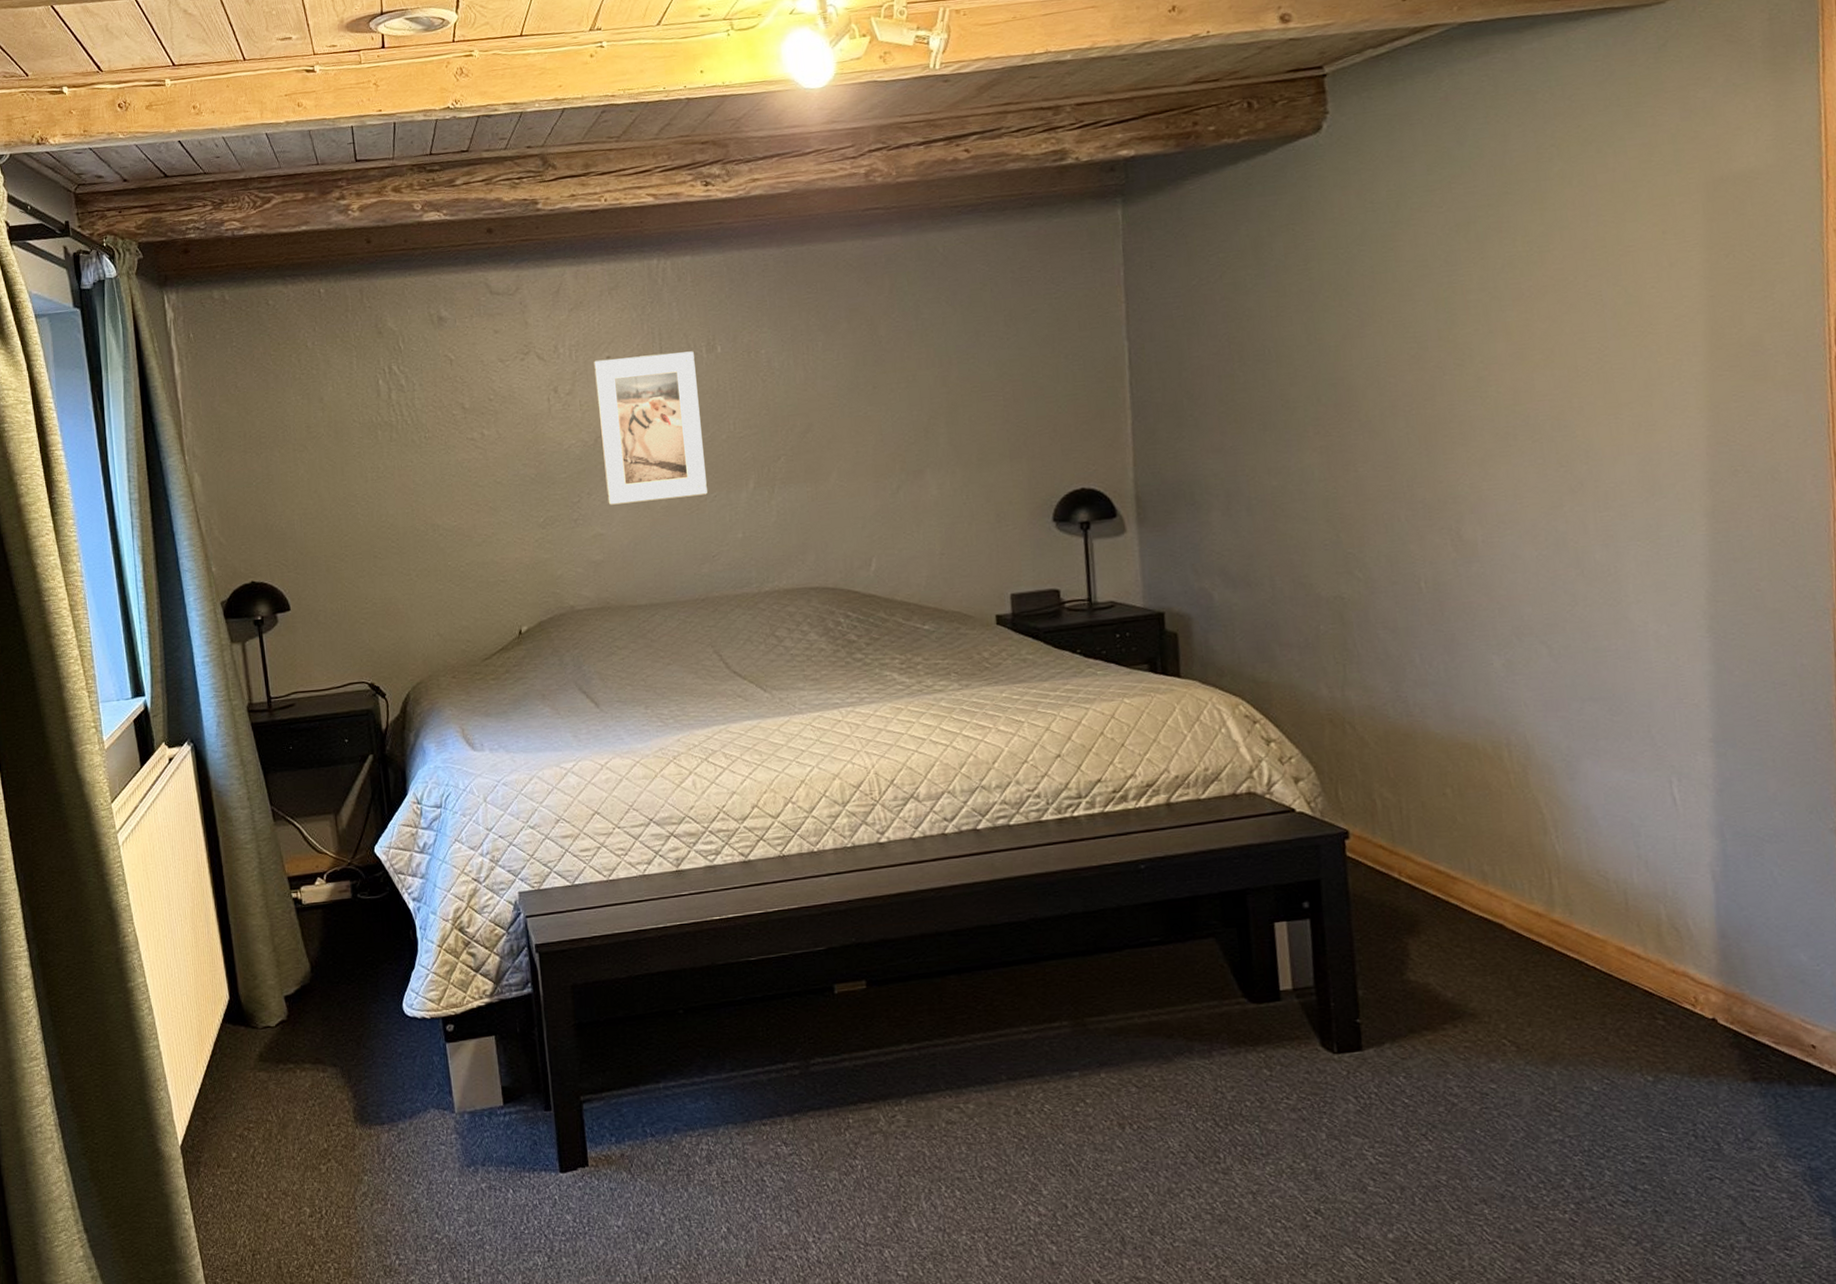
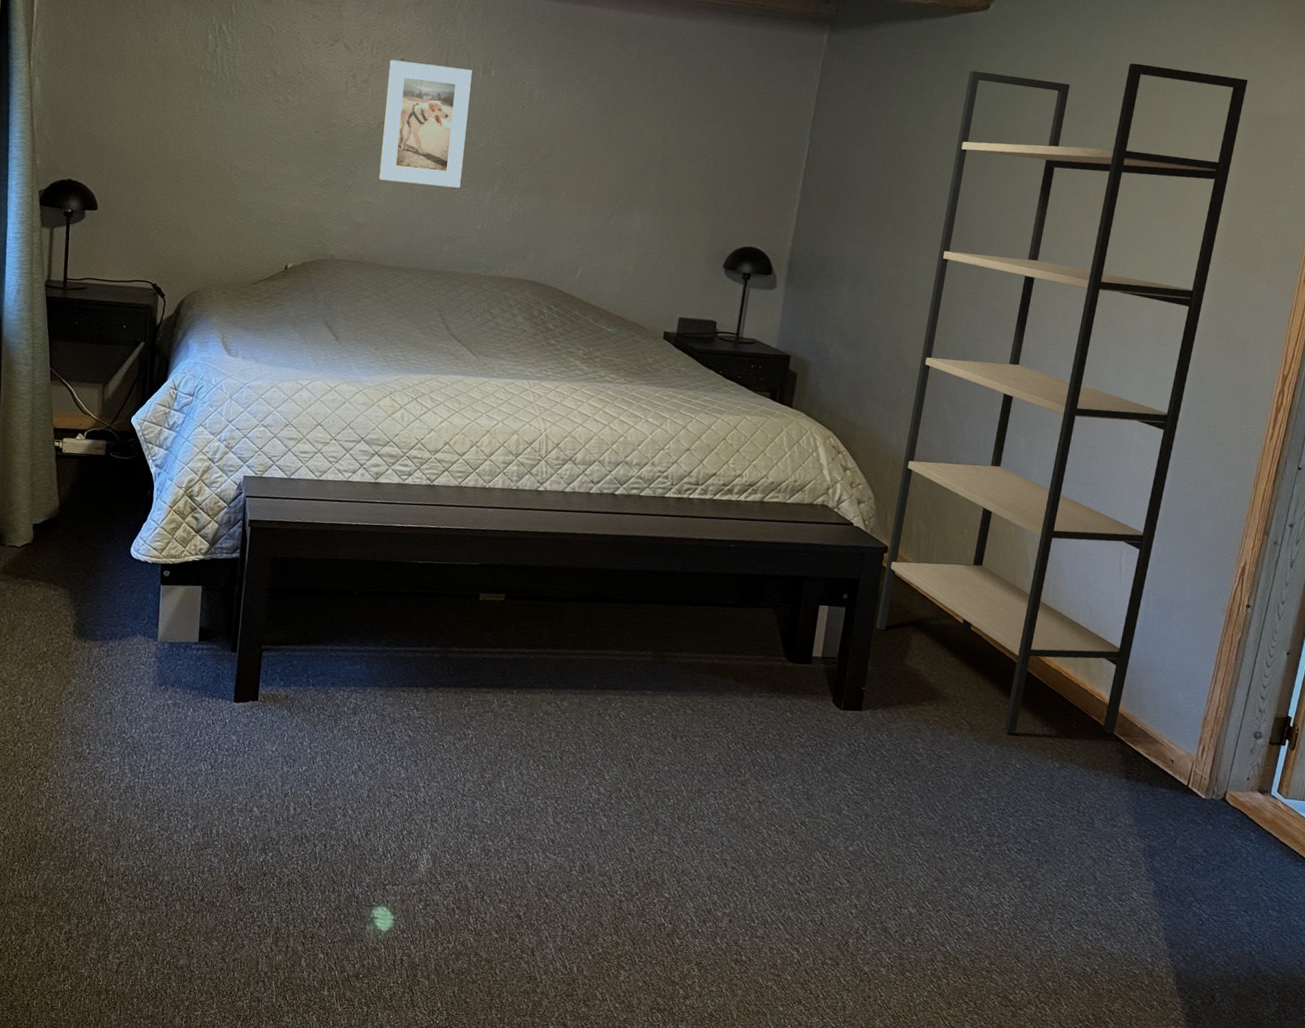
shelving unit: none [1314,137,1722,1047] -> present [875,63,1248,735]

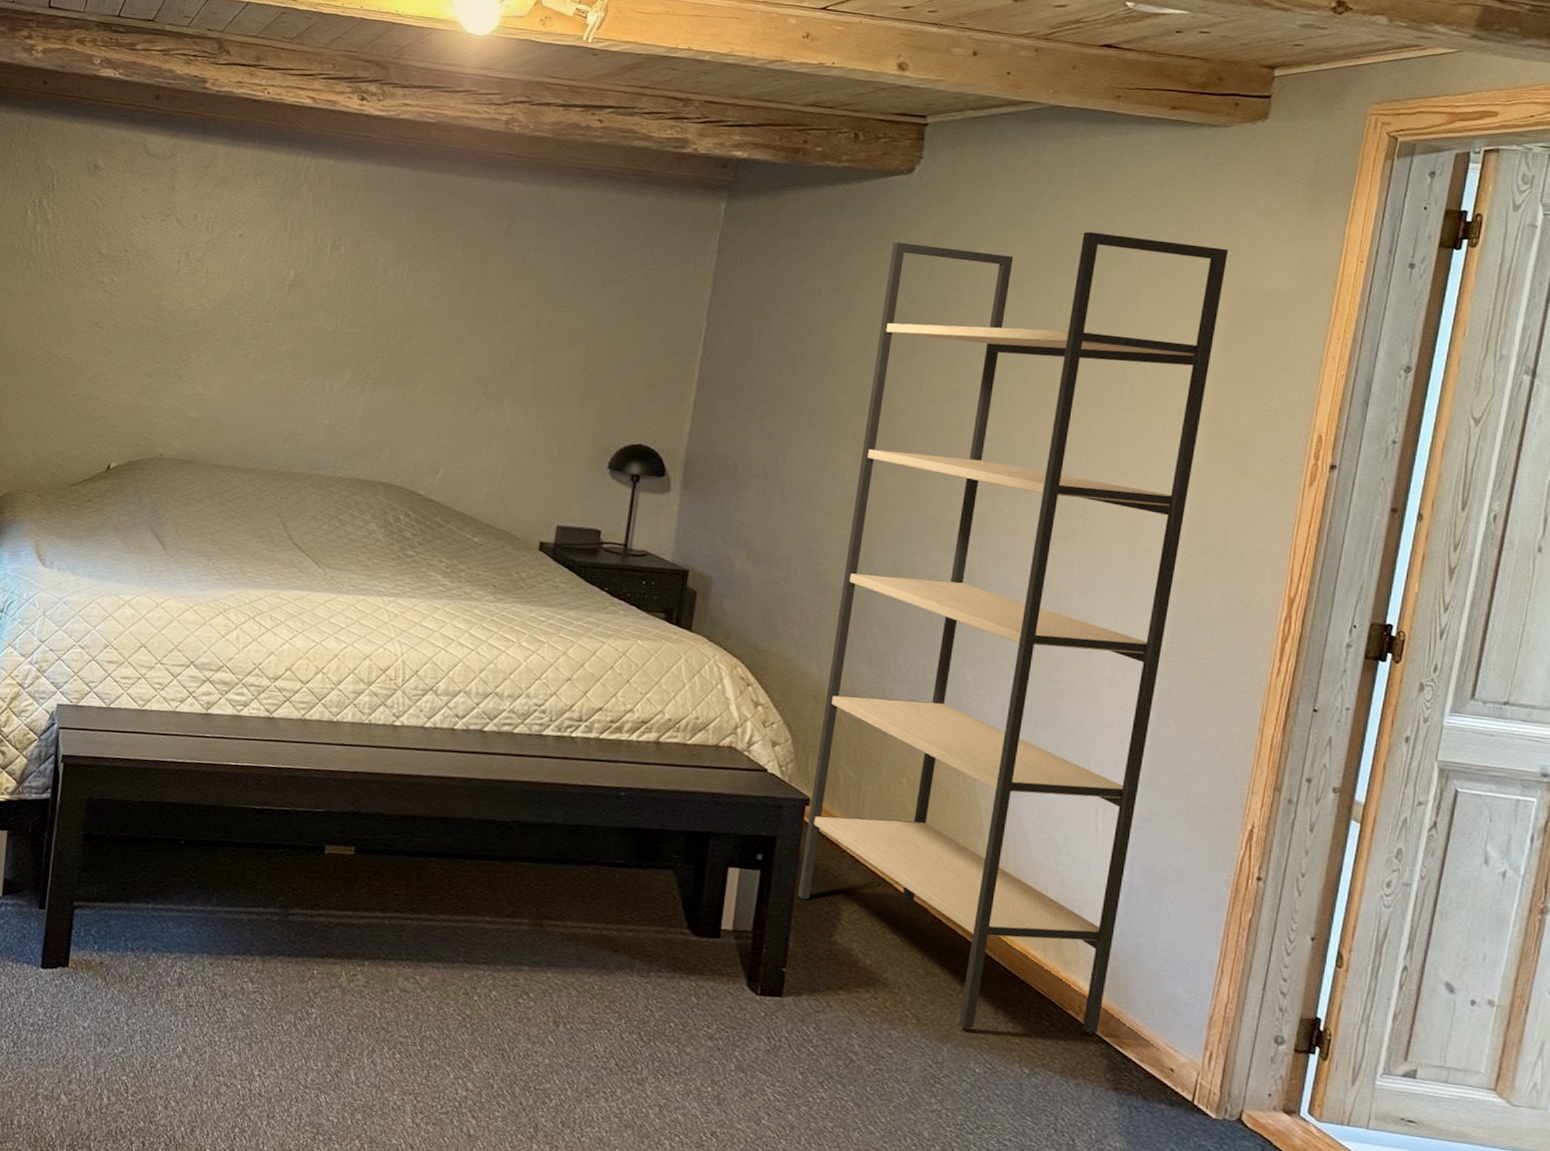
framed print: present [378,59,472,188] -> none [213,235,319,378]

